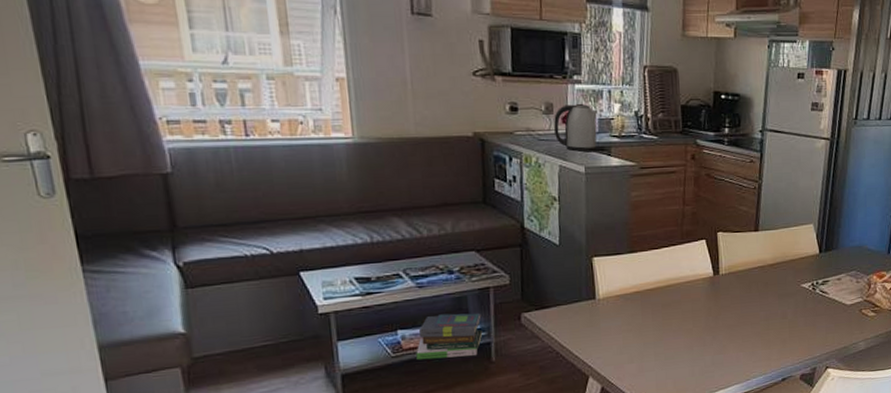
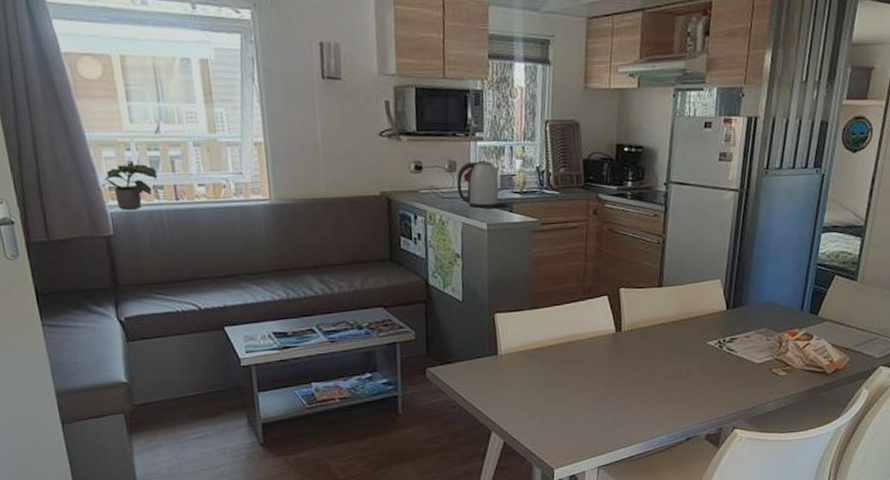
potted plant: none [160,93,225,147] -> present [103,160,158,211]
books: present [416,313,483,361] -> none [328,367,390,412]

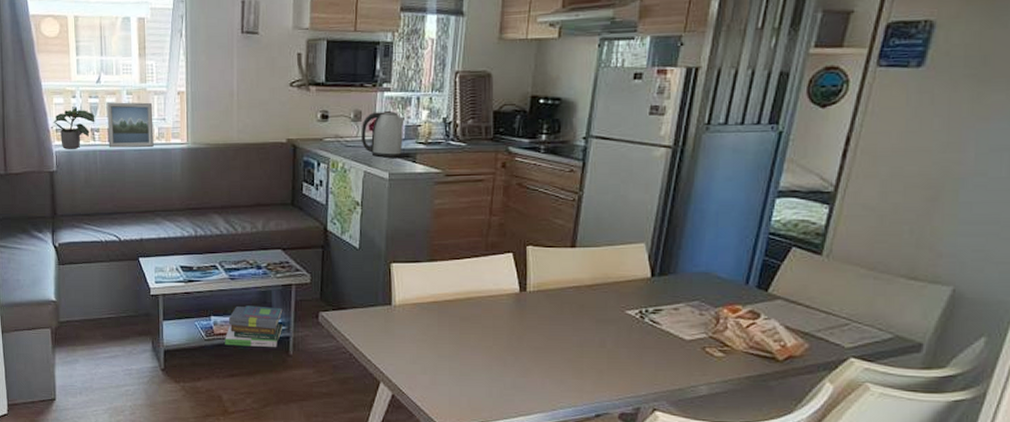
picture frame: none [169,154,231,207] -> present [106,102,154,148]
books: none [328,367,390,412] -> present [225,305,283,348]

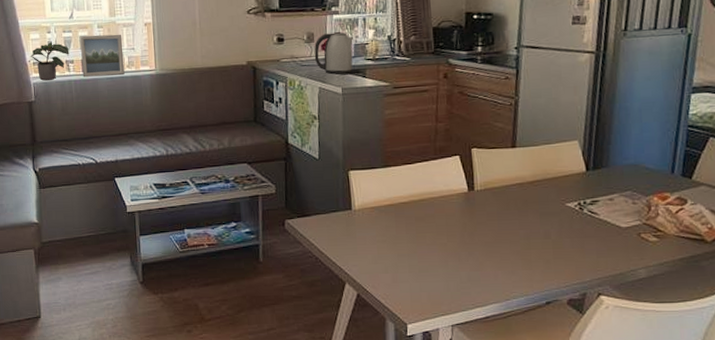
books: present [225,305,283,348] -> none [198,217,253,256]

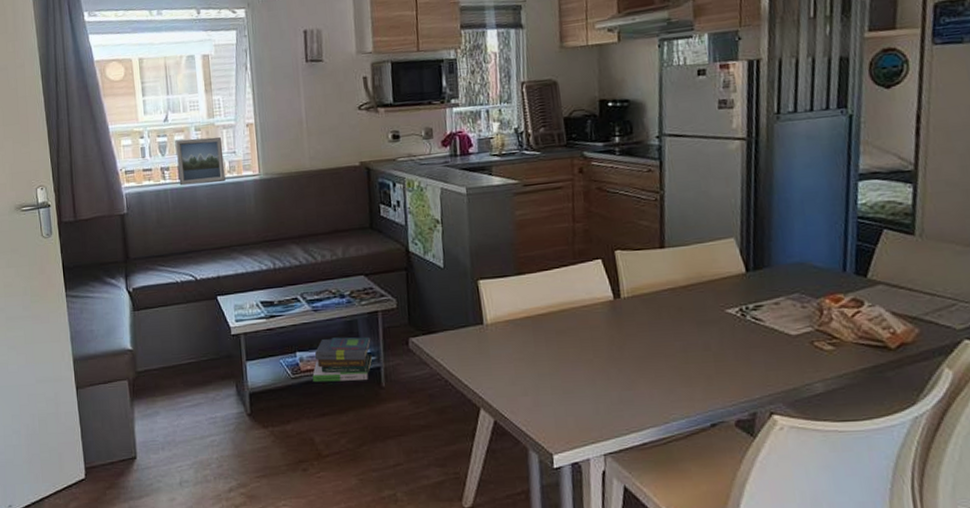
potted plant: present [30,41,70,82] -> none [121,147,165,192]
books: none [198,217,253,256] -> present [312,336,373,383]
kettle: present [314,31,354,75] -> none [434,125,477,174]

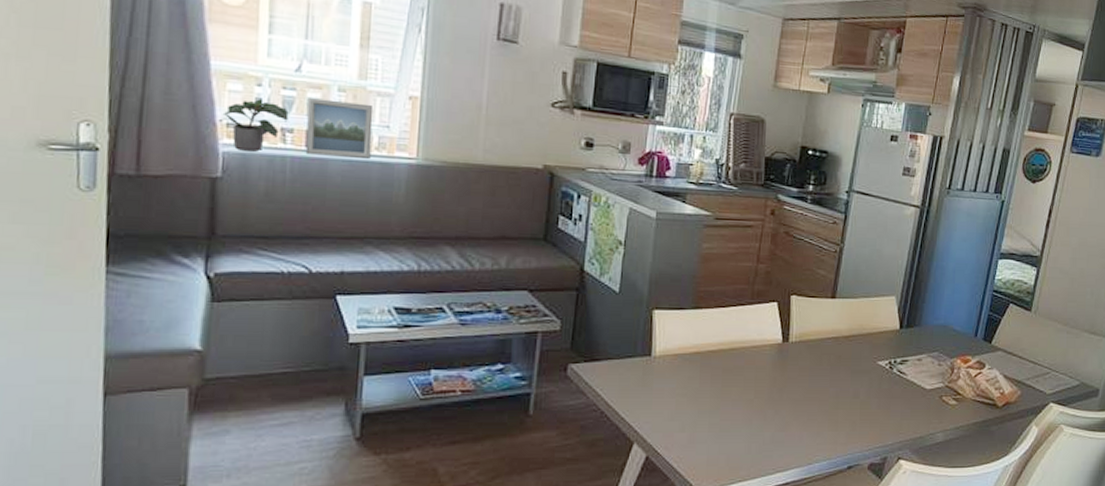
potted plant: none [121,147,165,192] -> present [222,97,289,153]
books: present [312,336,373,383] -> none [447,356,525,407]

